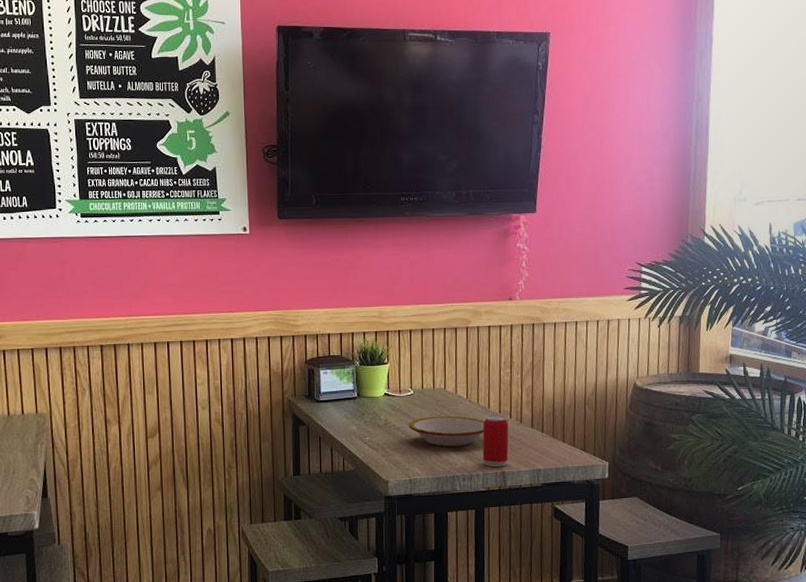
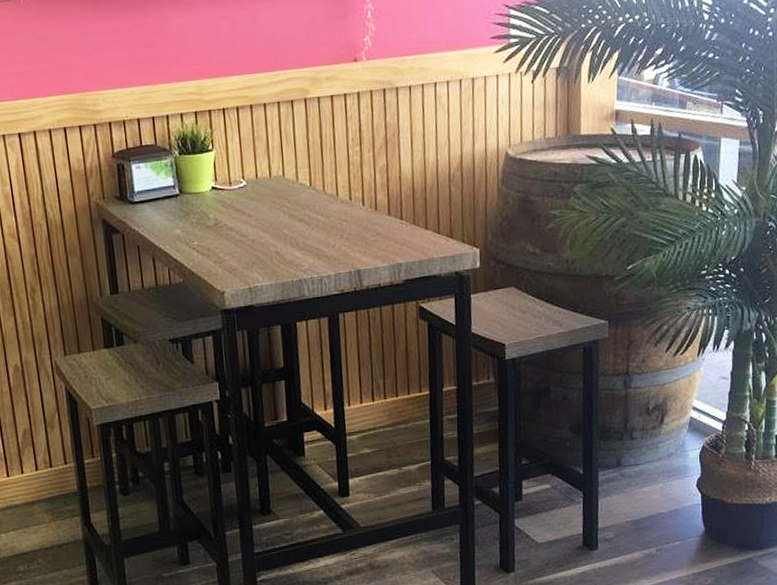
bowl: present [409,416,485,448] -> none [243,207,334,247]
beverage can: present [482,415,509,467] -> none [331,203,363,266]

